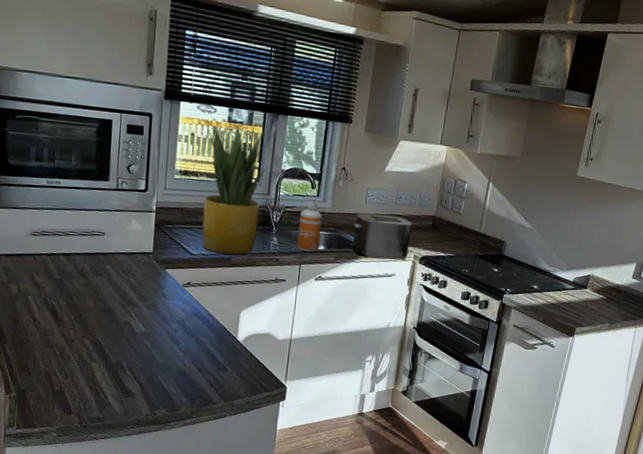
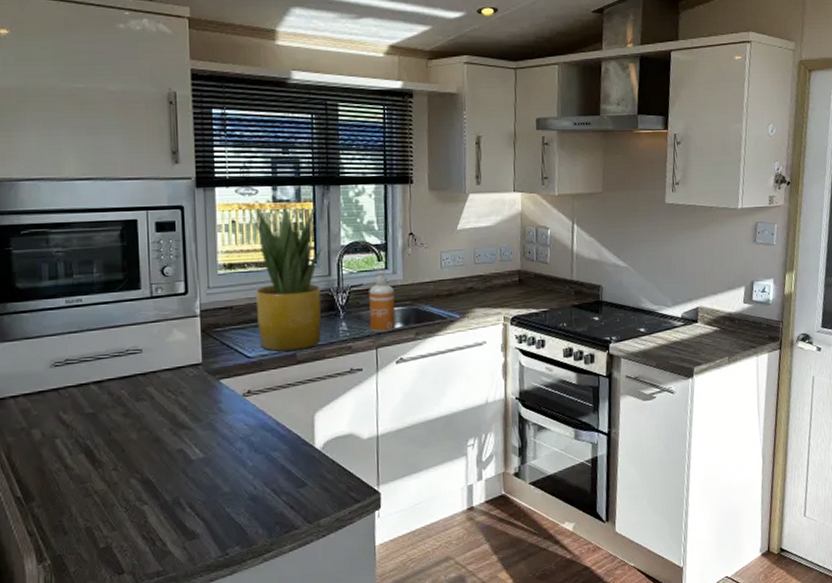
toaster: present [350,213,412,261] -> none [431,276,498,330]

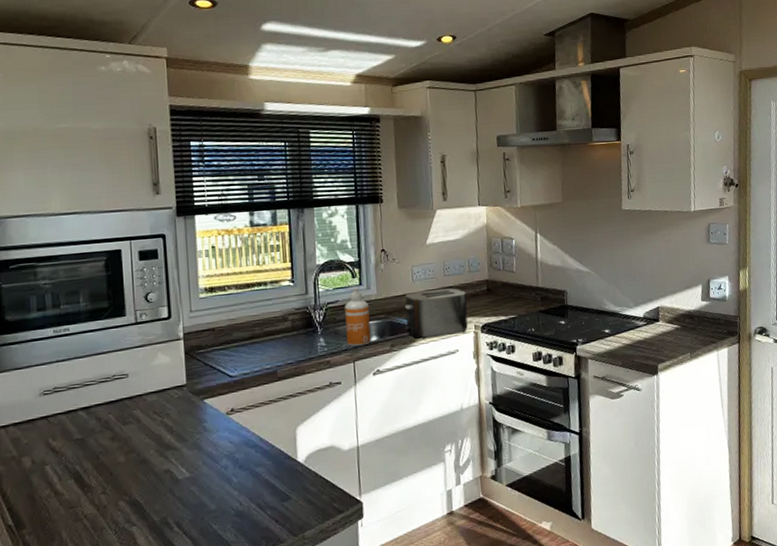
planter: present [248,204,323,352] -> none [227,227,301,370]
toaster: none [431,276,498,330] -> present [404,288,468,340]

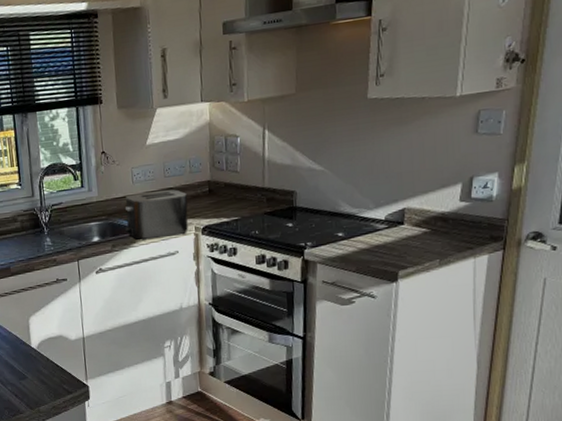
soap dispenser: present [344,286,372,347] -> none [68,189,94,247]

